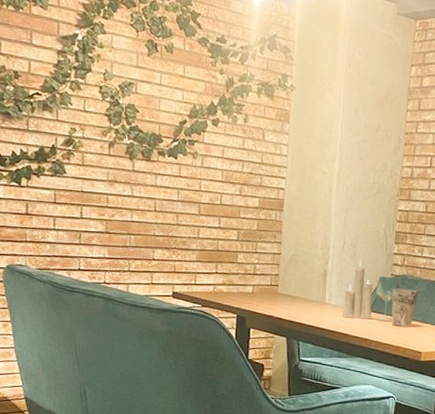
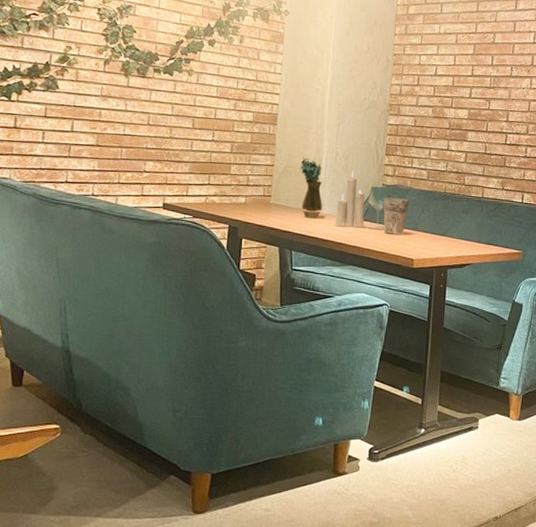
vase: none [307,244,330,309] -> present [300,156,323,219]

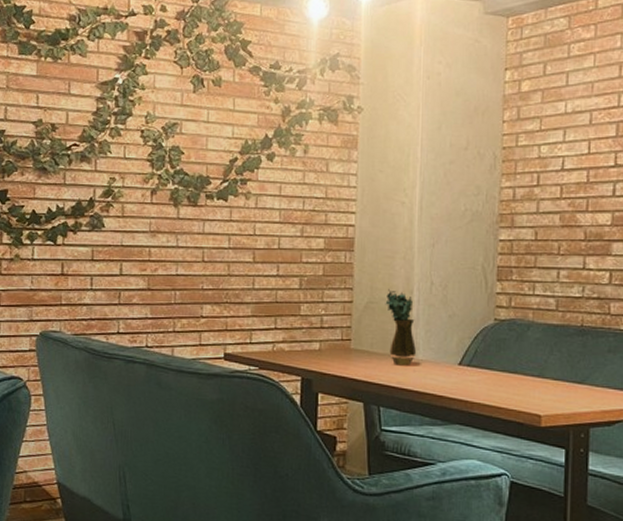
candle: present [334,171,365,228] -> none [433,303,472,376]
wine glass: present [367,186,391,229] -> none [475,322,506,377]
cup: present [383,197,409,235] -> none [497,335,532,384]

